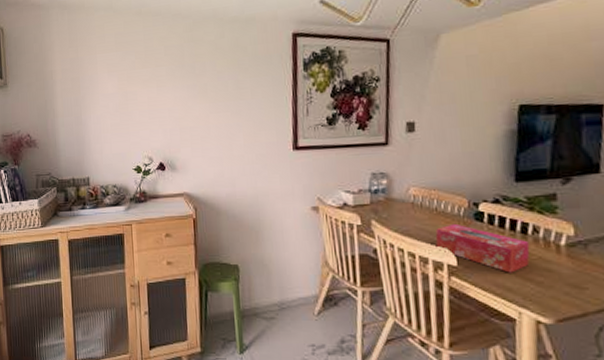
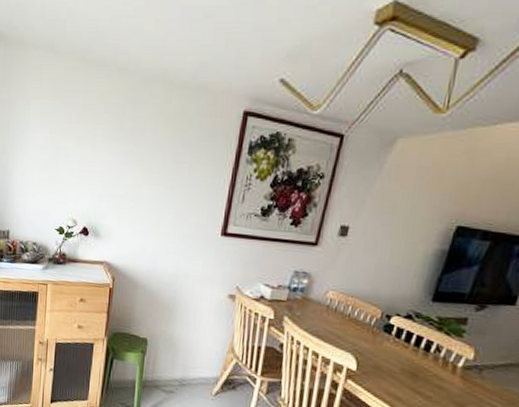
tissue box: present [435,223,530,273] -> none [340,331,429,385]

